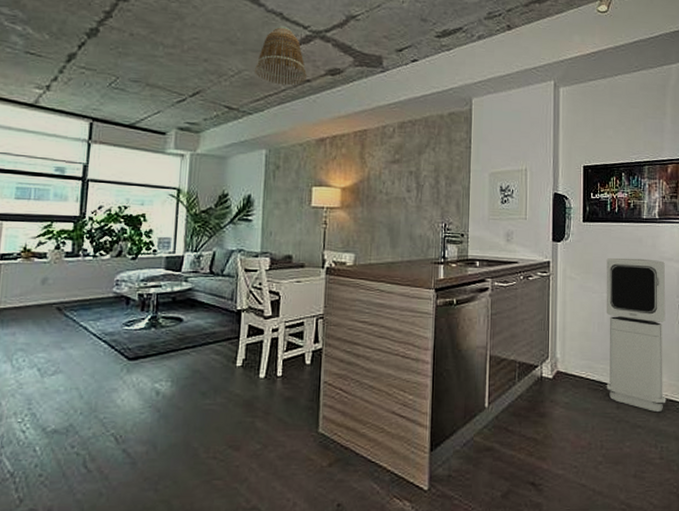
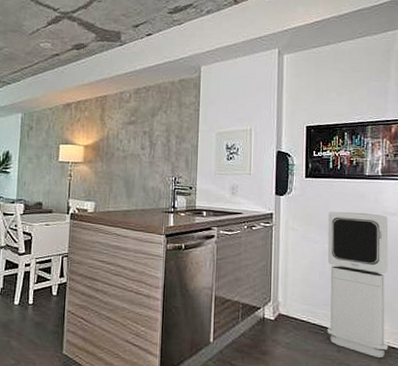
lamp shade: present [254,26,307,86] -> none [12,9,57,59]

